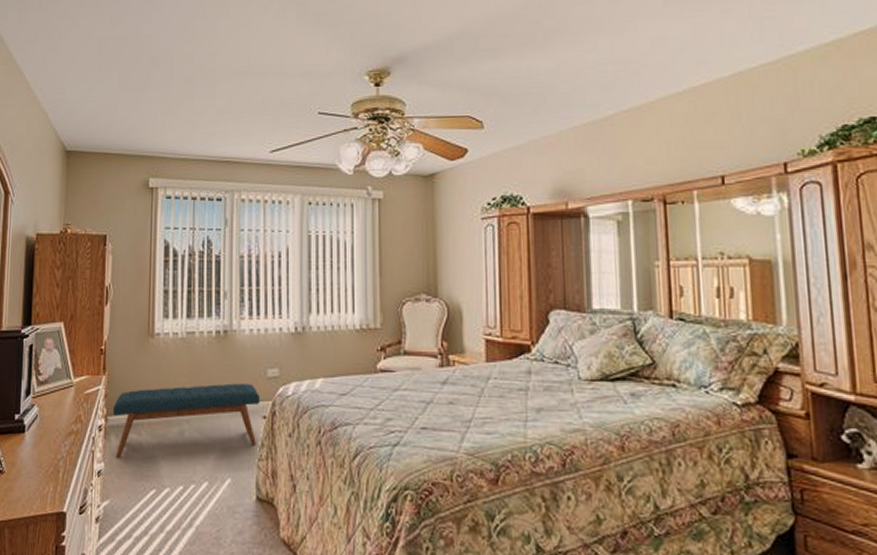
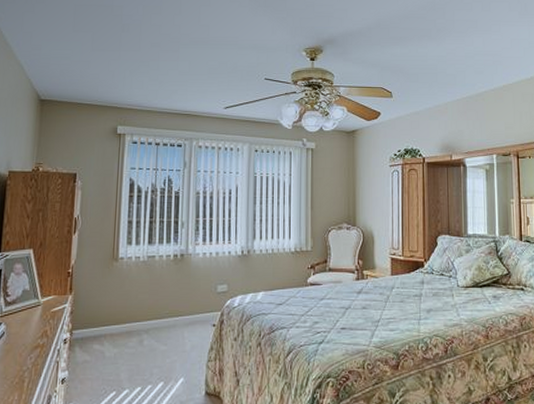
bench: present [112,383,259,460] -> none [77,298,210,368]

